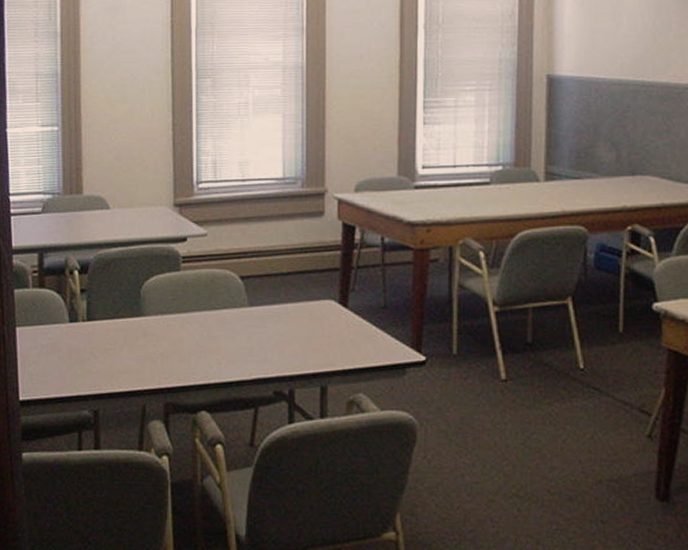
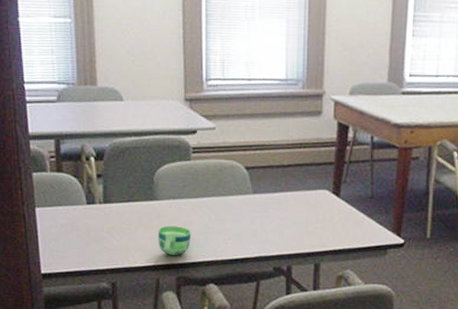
cup: none [145,344,181,378] -> present [158,226,191,255]

